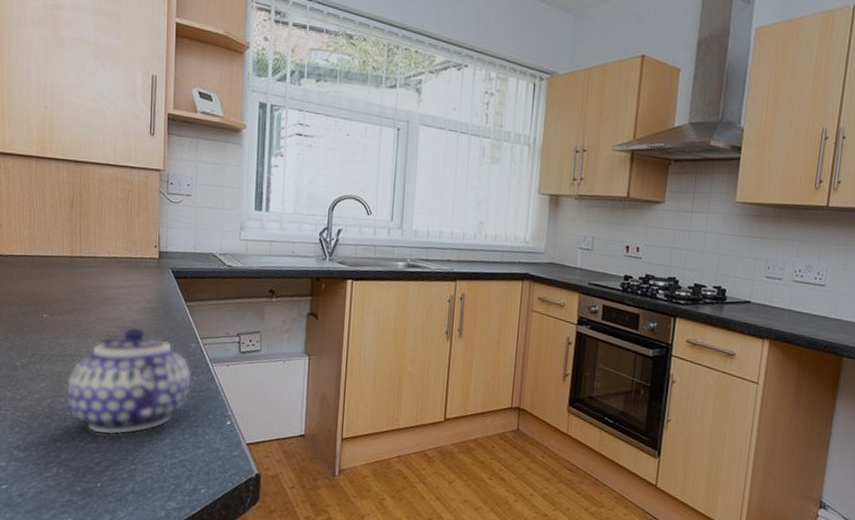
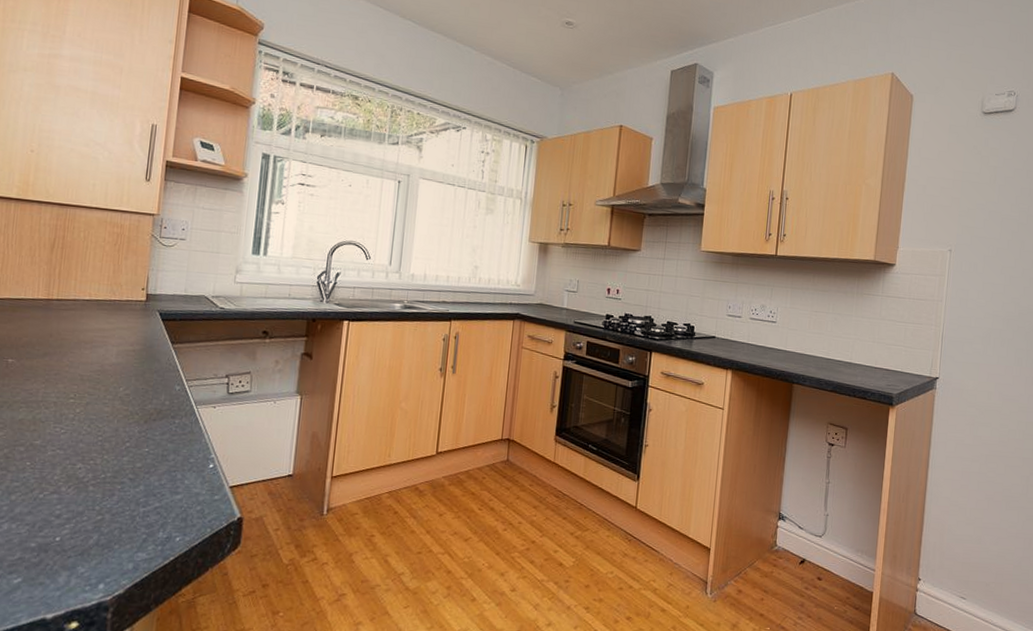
teapot: present [66,327,192,435] -> none [26,370,174,485]

